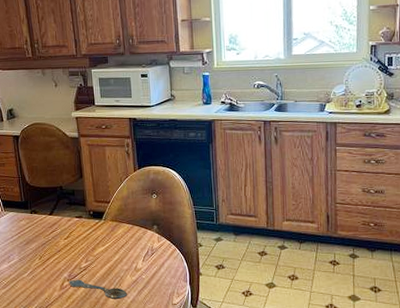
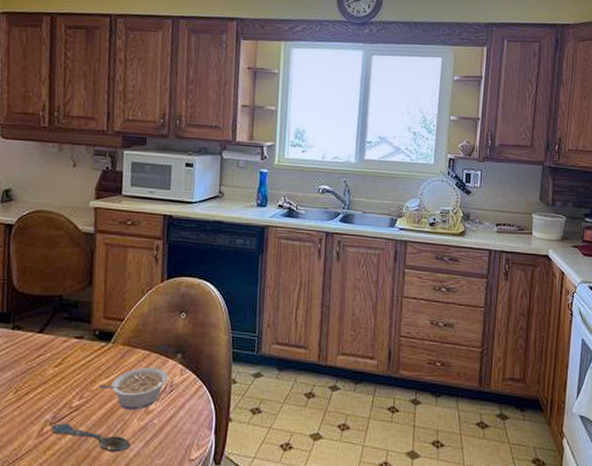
legume: none [99,236,149,269] -> present [99,367,169,410]

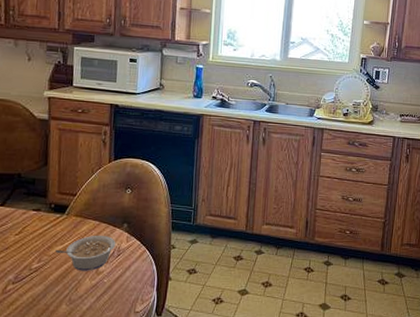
spoon: present [51,423,130,453] -> none [14,282,83,307]

